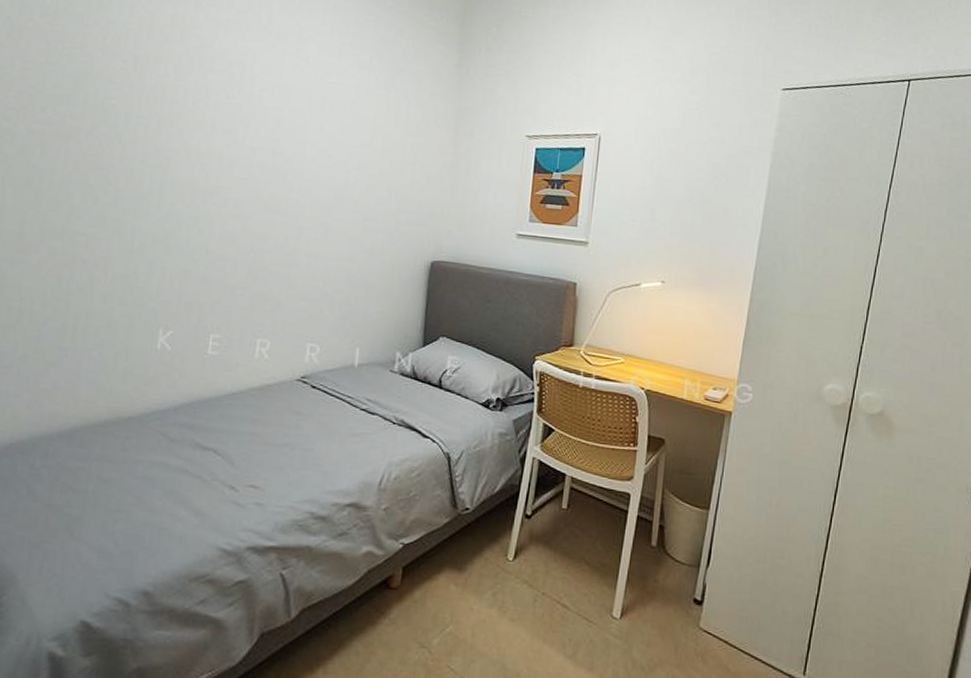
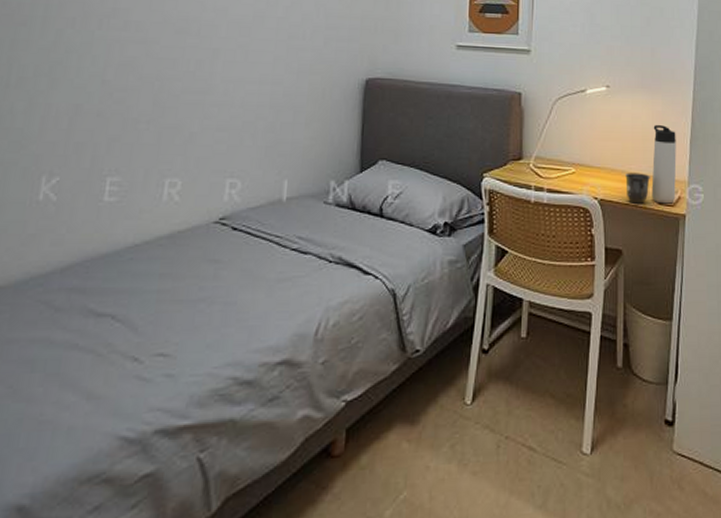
mug: none [673,367,699,398] -> present [625,173,650,204]
thermos bottle: none [698,323,729,400] -> present [651,125,677,204]

